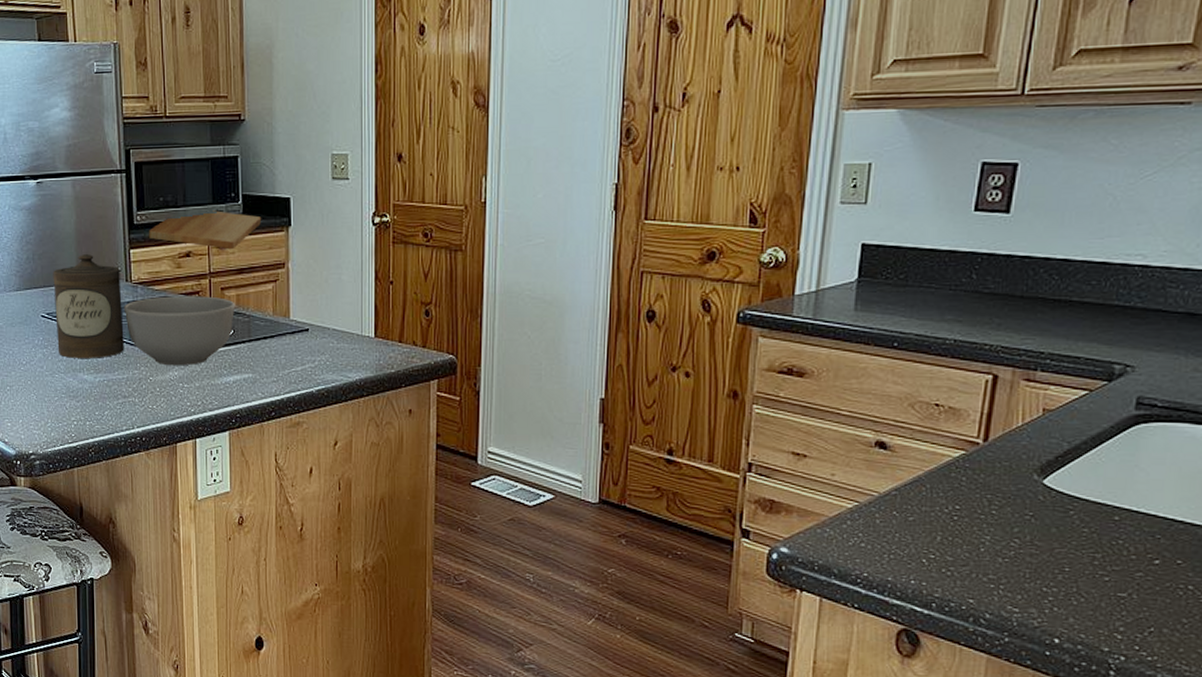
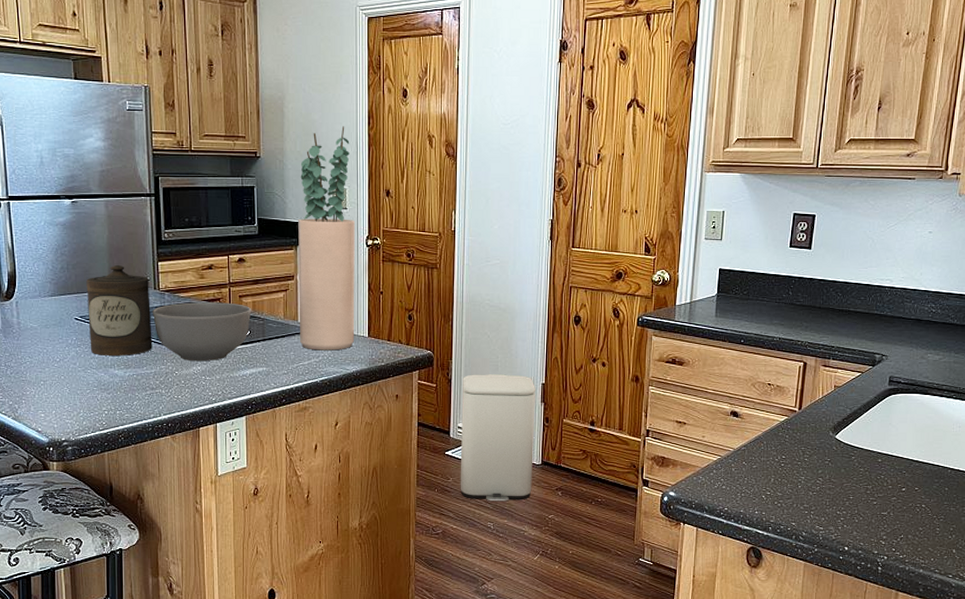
cutting board: present [148,210,261,250] -> none [174,231,274,264]
vase: none [290,76,358,354] -> present [298,126,355,351]
pedal bin: none [490,385,593,549] -> present [460,374,536,502]

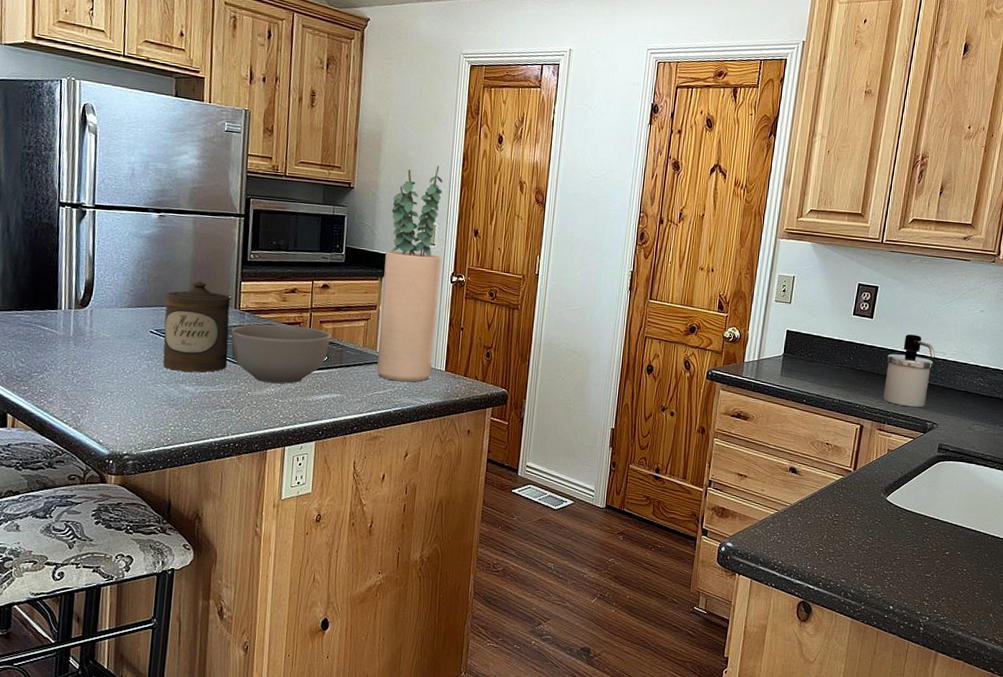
pedal bin: present [460,374,536,502] -> none [524,415,606,543]
soap dispenser: none [827,263,881,340] -> present [883,334,935,408]

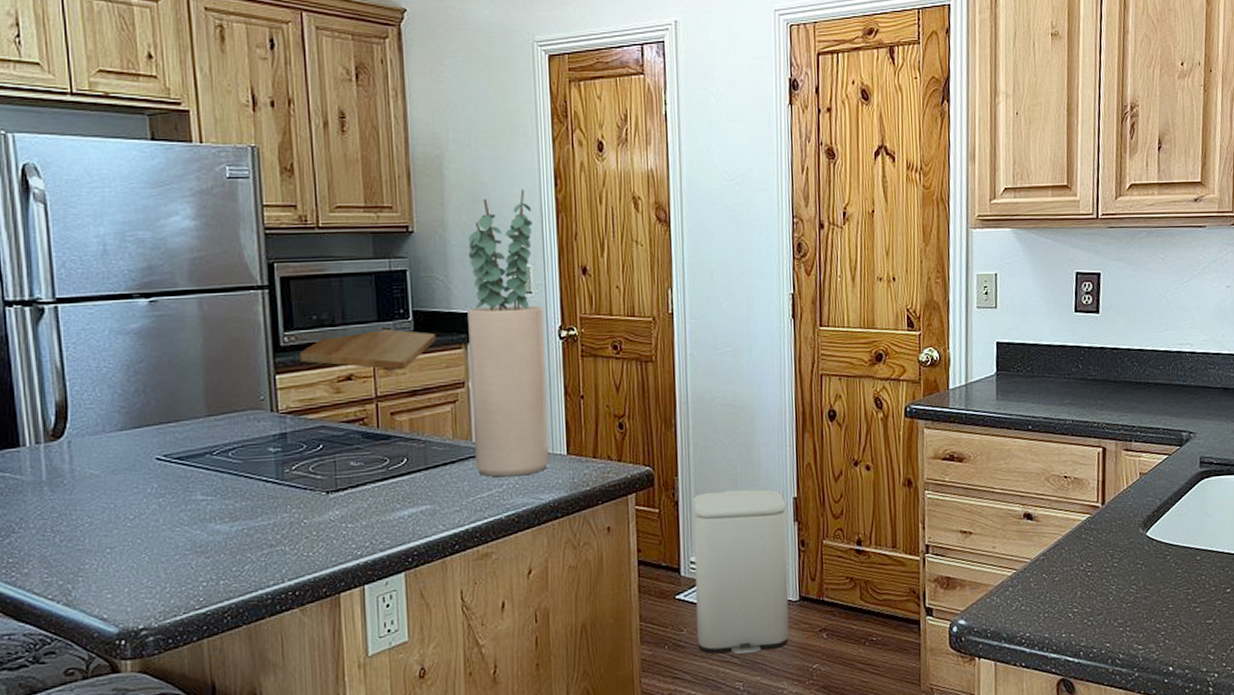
canister: present [162,281,230,373] -> none [172,382,270,506]
bowl: present [230,324,332,384] -> none [268,422,409,505]
cutting board: none [259,257,360,291] -> present [298,328,435,371]
pedal bin: none [524,415,606,543] -> present [693,489,789,655]
soap dispenser: present [883,334,935,408] -> none [1124,326,1180,417]

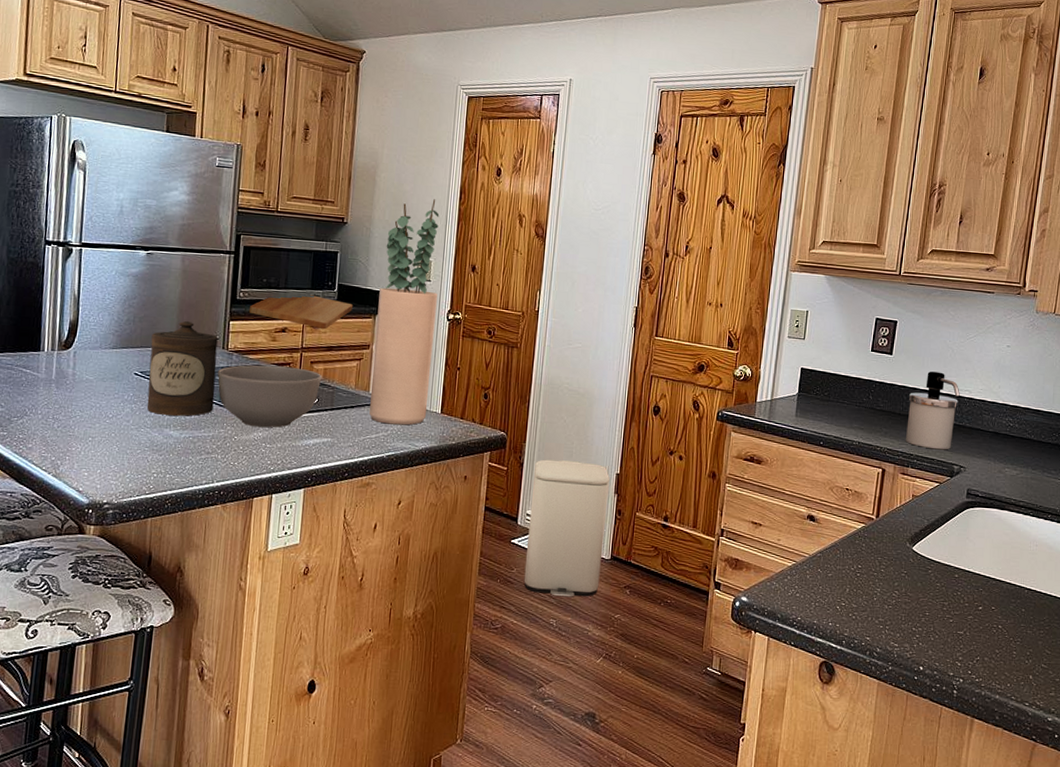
canister: none [172,382,270,506] -> present [146,321,218,416]
bowl: none [268,422,409,505] -> present [217,365,323,428]
soap dispenser: none [1124,326,1180,417] -> present [906,371,960,450]

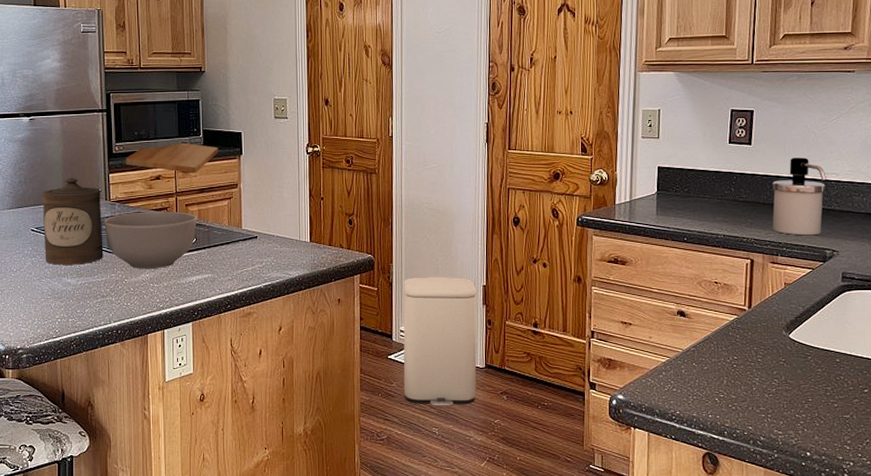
vase: present [369,199,440,425] -> none [241,40,297,256]

